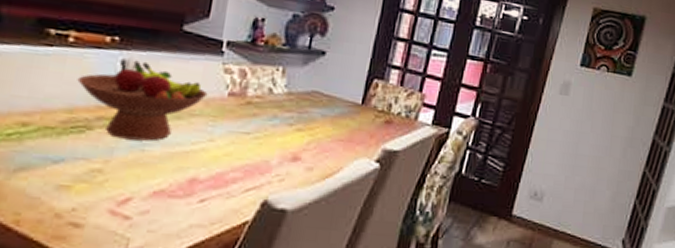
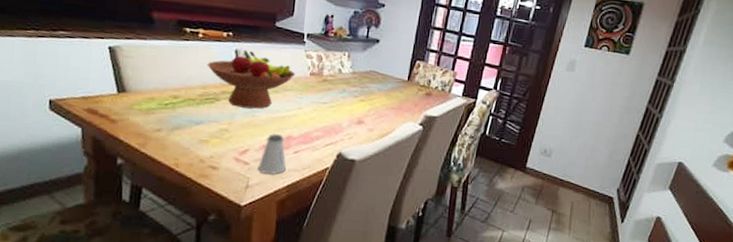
saltshaker: none [143,175,187,232] -> present [258,134,287,174]

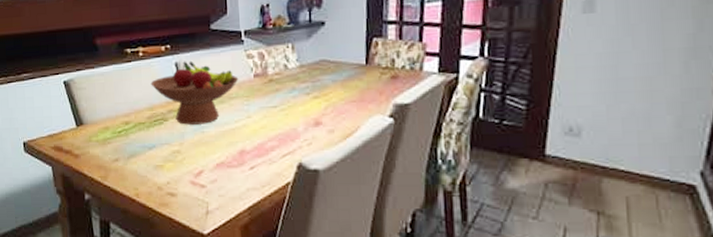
saltshaker: present [258,134,287,174] -> none [215,150,245,196]

